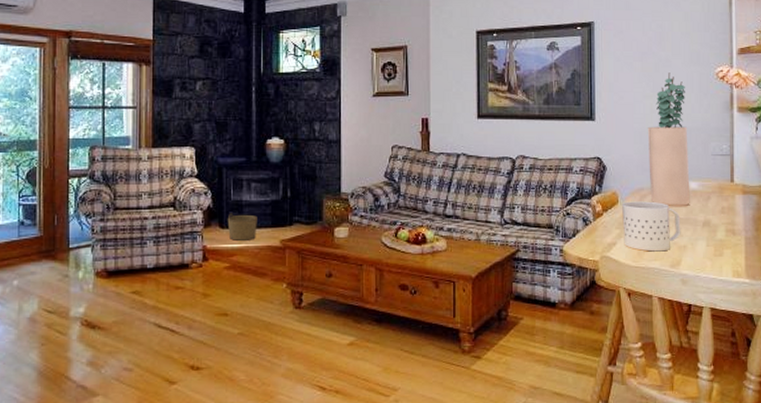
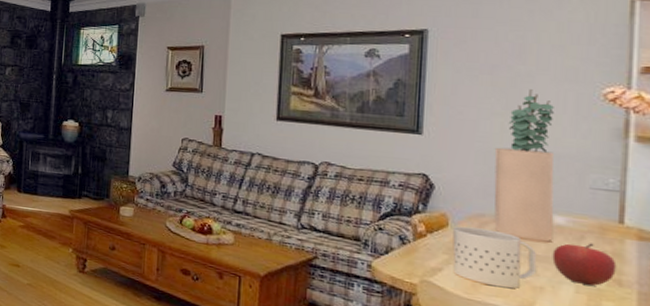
basket: present [227,213,257,241] -> none [24,180,51,206]
fruit: none [690,202,731,238] -> present [552,243,617,286]

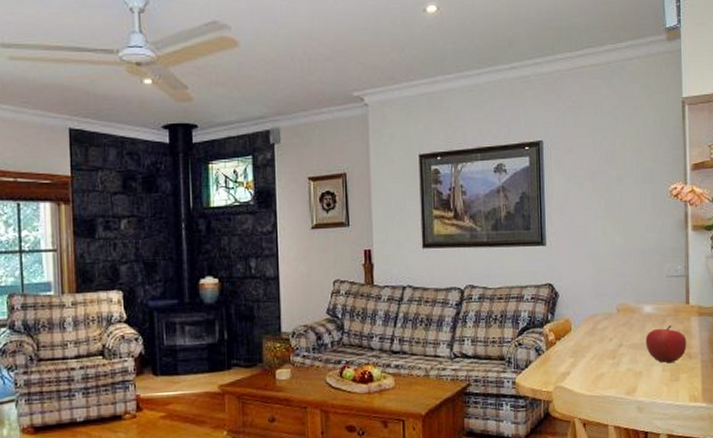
mug: present [452,226,537,289] -> none [575,327,636,380]
vase: present [494,89,555,243] -> none [600,192,645,333]

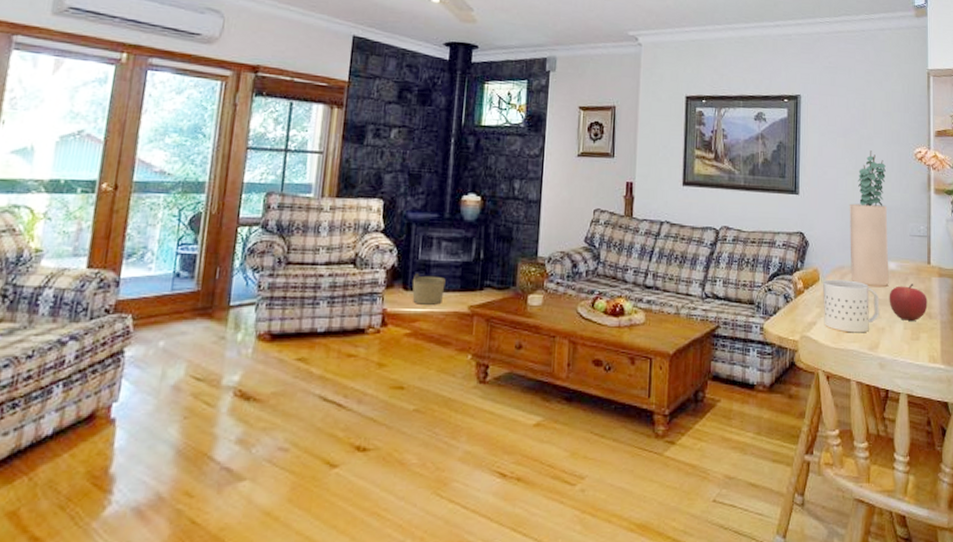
basket: none [160,359,194,388] -> present [412,273,446,305]
mug: none [575,327,636,380] -> present [823,279,880,333]
vase: none [600,192,645,333] -> present [849,150,889,288]

